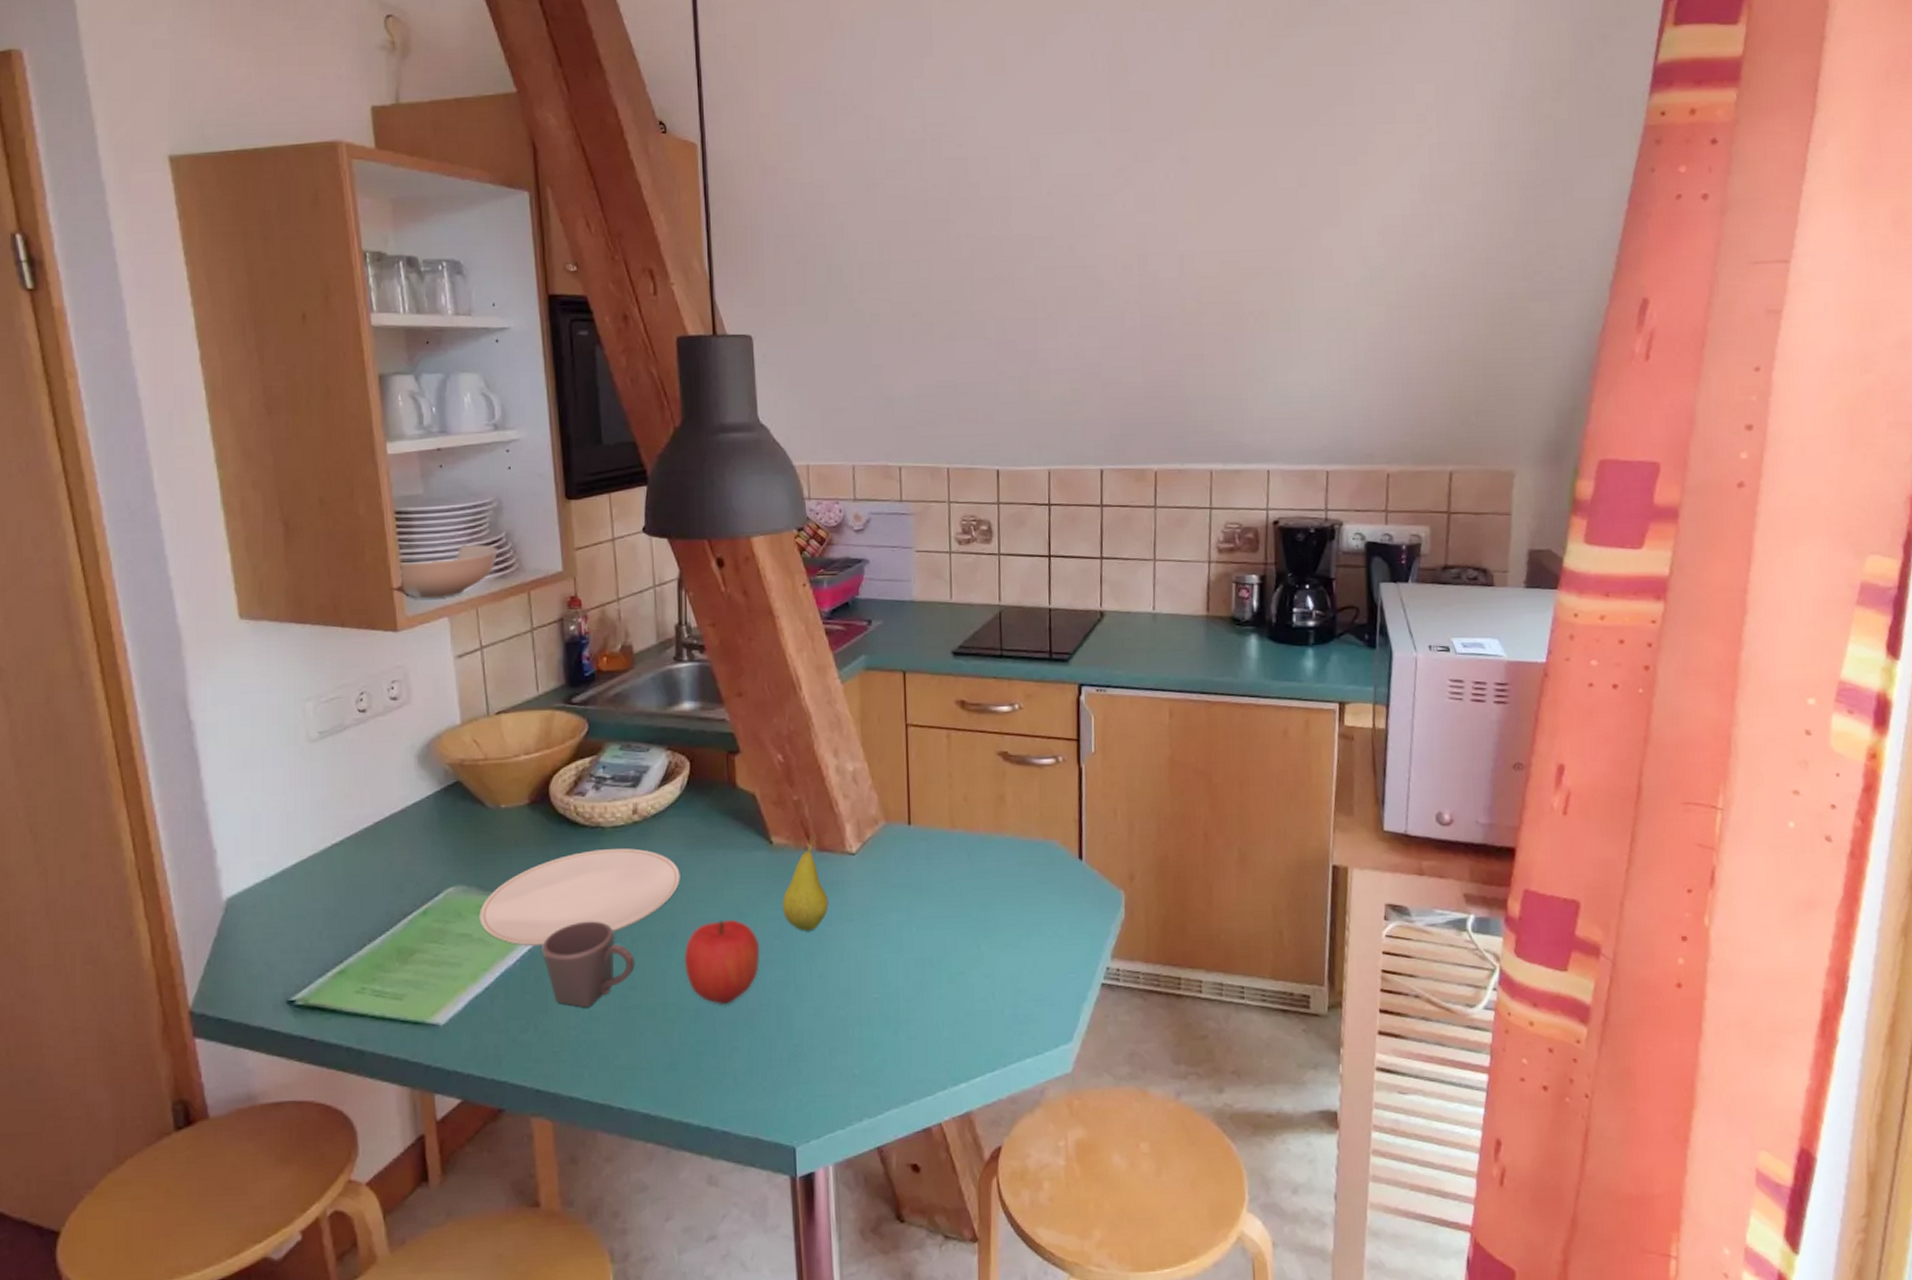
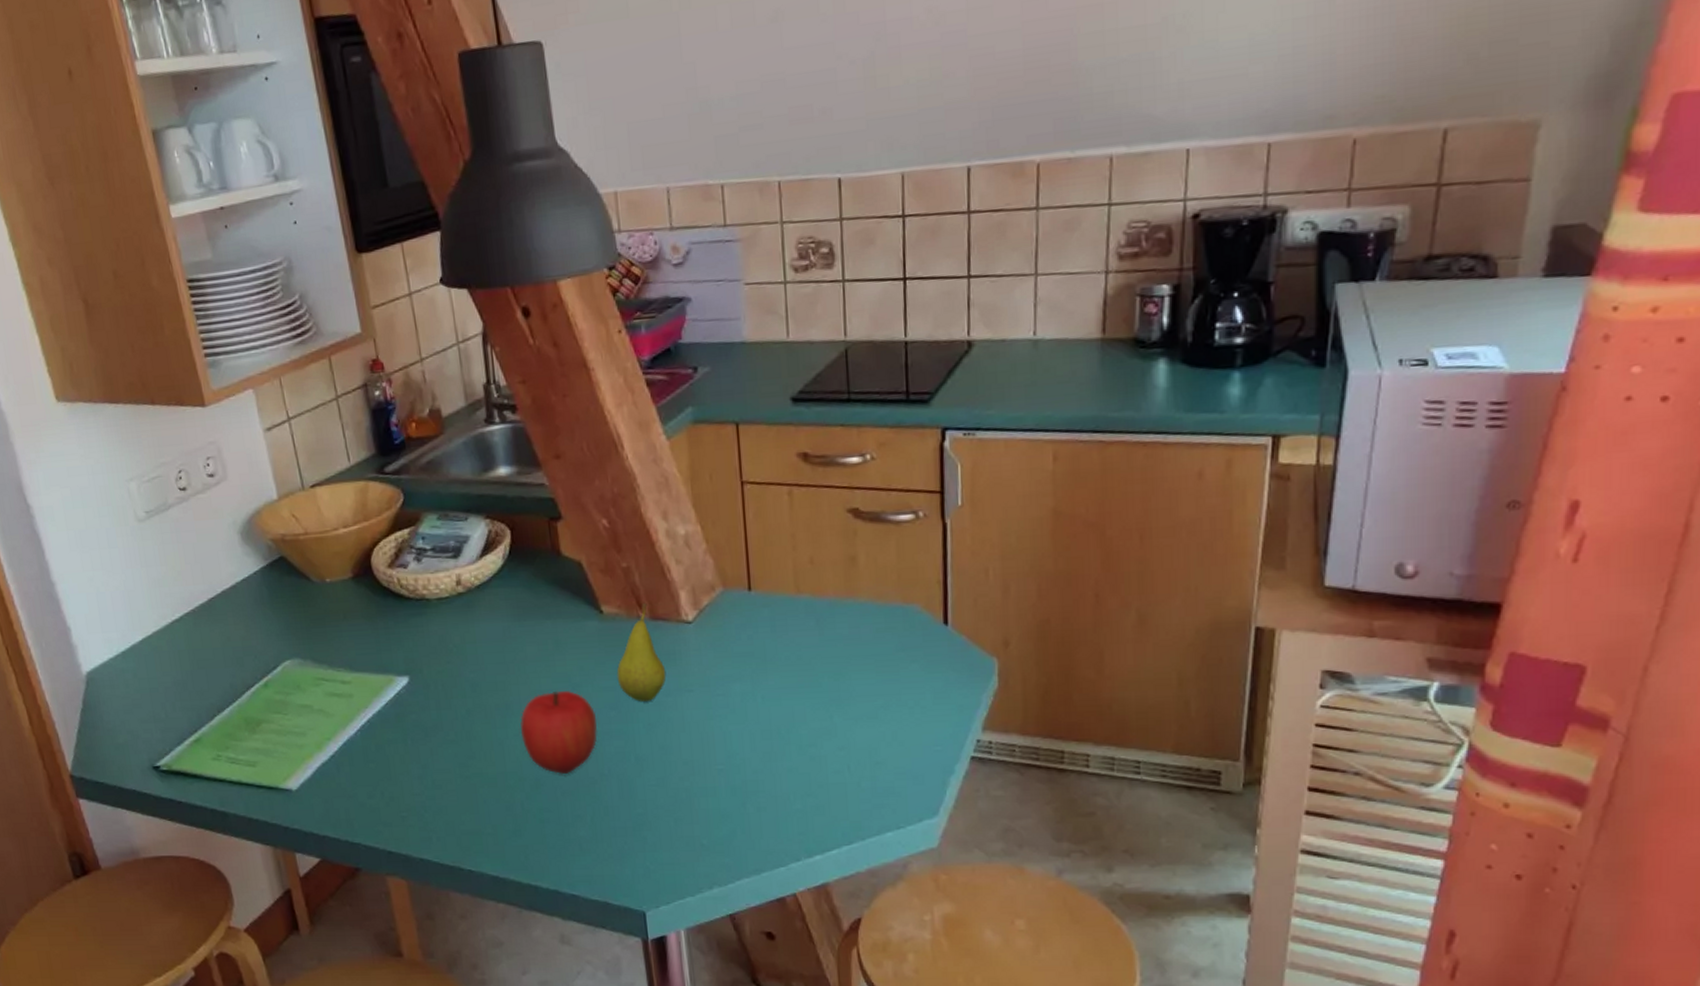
bowl: present [390,544,497,599] -> none [192,309,294,372]
plate: present [479,848,680,947] -> none [317,620,510,717]
mug: present [541,921,635,1008] -> none [379,692,472,776]

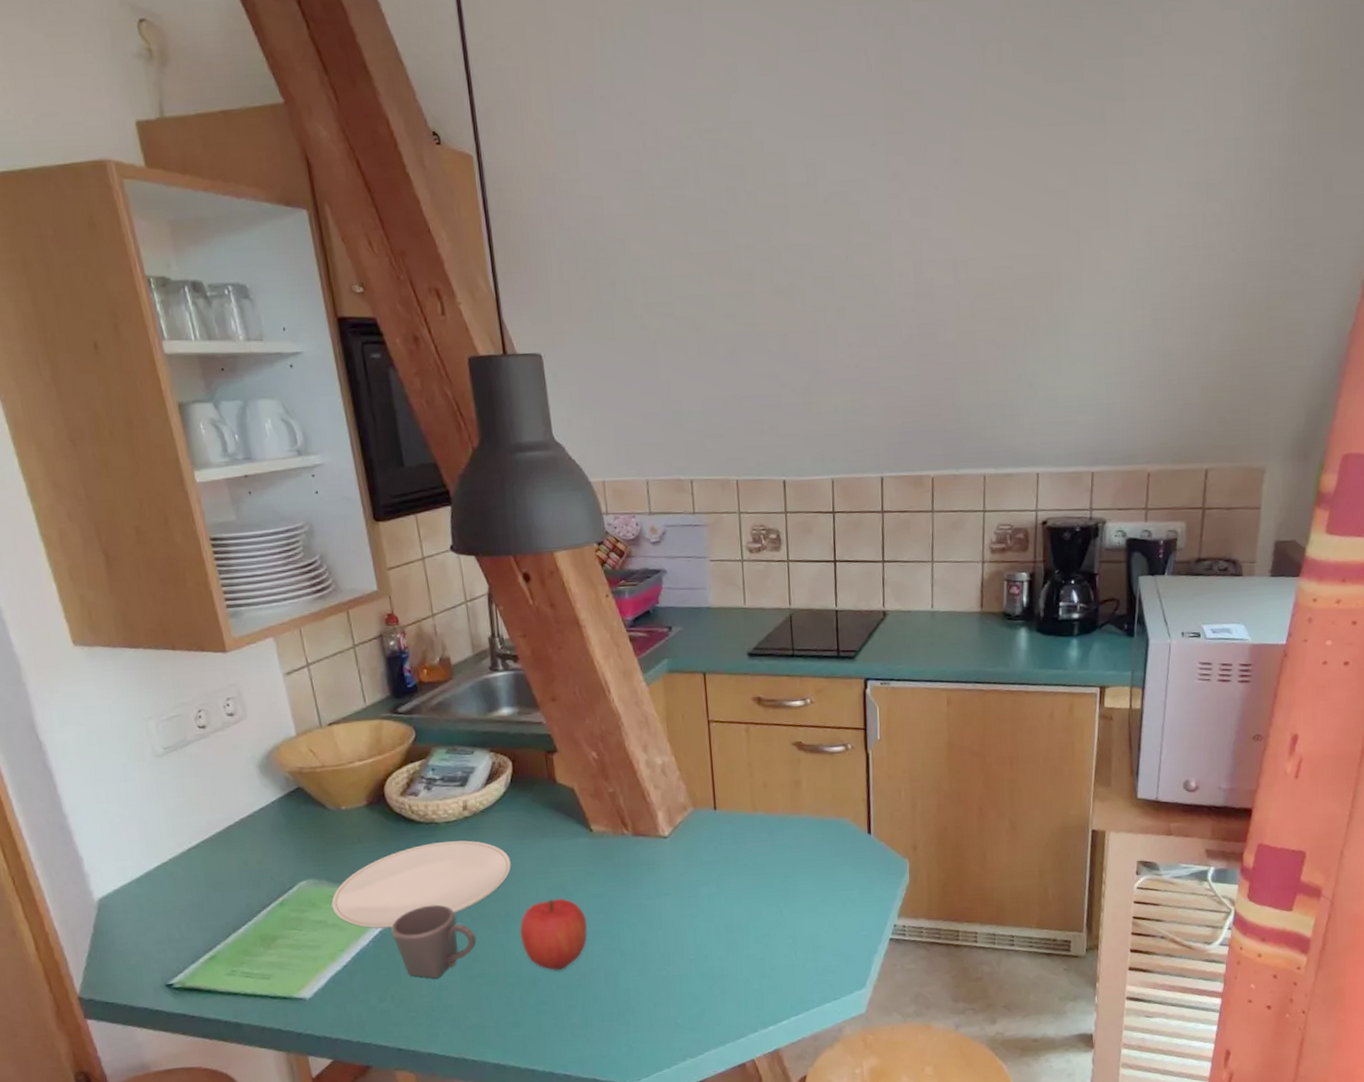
plate: none [317,620,510,717] -> present [331,840,511,929]
mug: none [379,692,472,776] -> present [390,904,476,979]
fruit: present [616,602,666,702] -> none [604,821,647,905]

